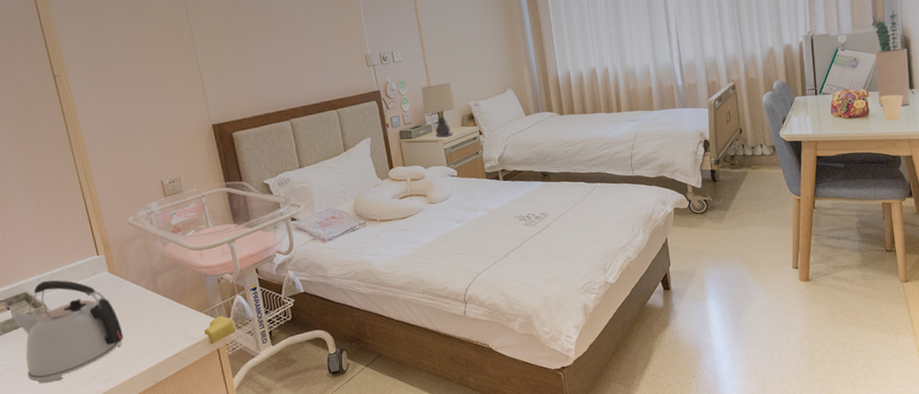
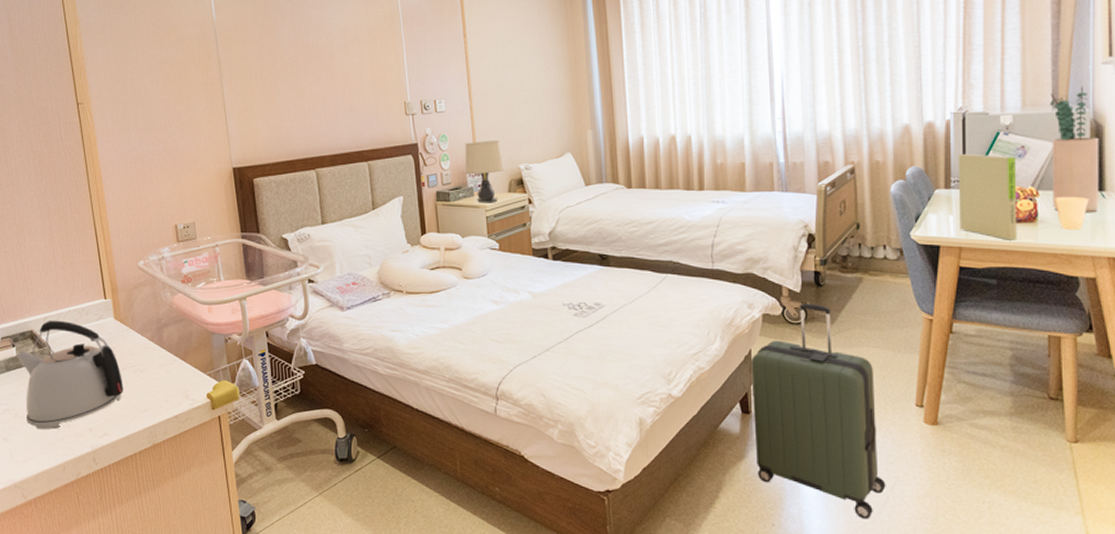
suitcase: none [667,196,775,362] -> present [750,303,886,520]
book: none [810,67,856,132] -> present [958,153,1017,240]

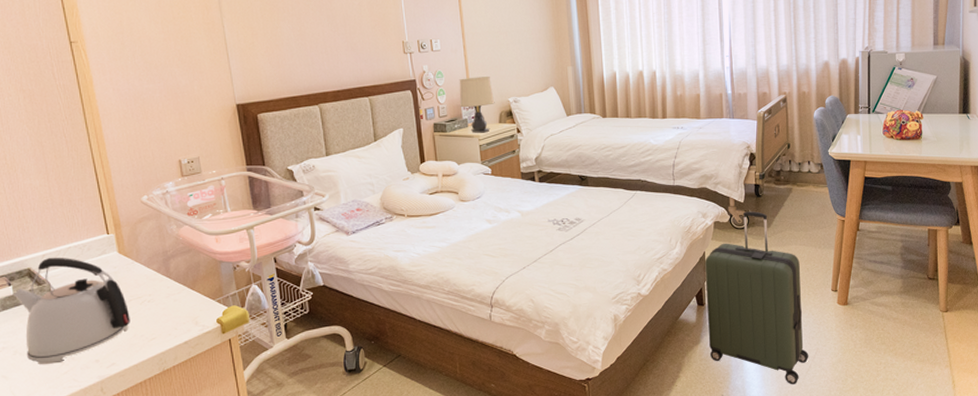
book: present [958,153,1017,240] -> none [864,84,907,154]
vase: present [1050,86,1100,213] -> none [932,30,966,131]
cup: present [1054,196,1089,230] -> none [934,118,958,145]

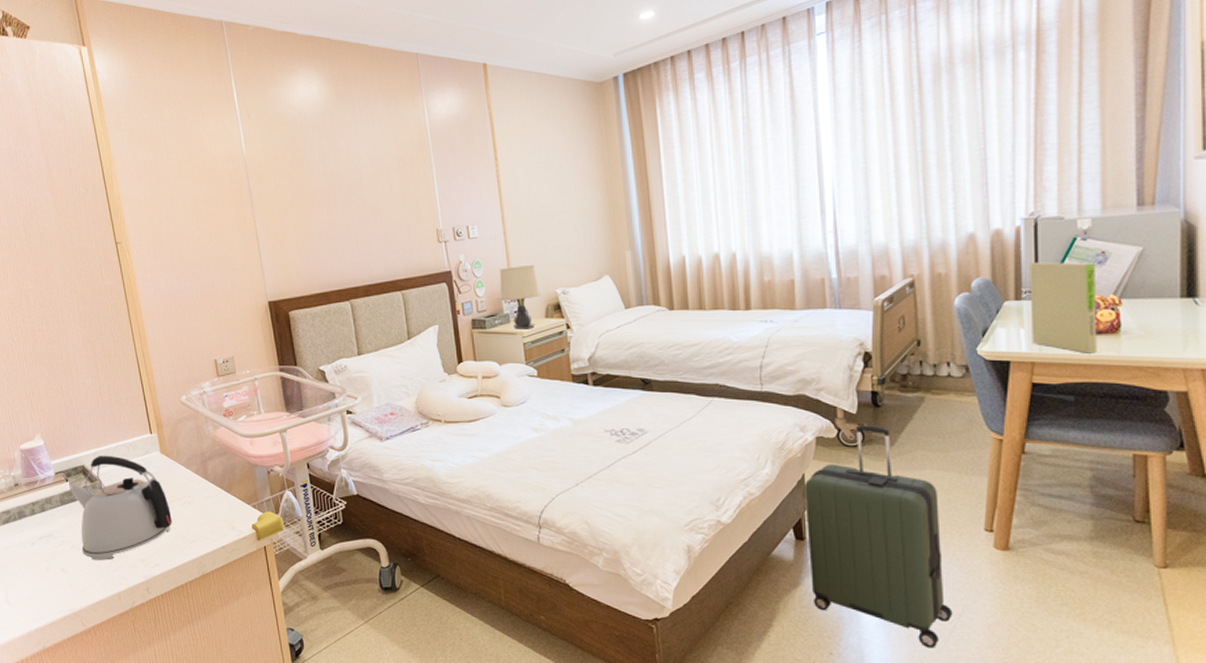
book: none [864,84,907,154] -> present [1029,261,1097,354]

